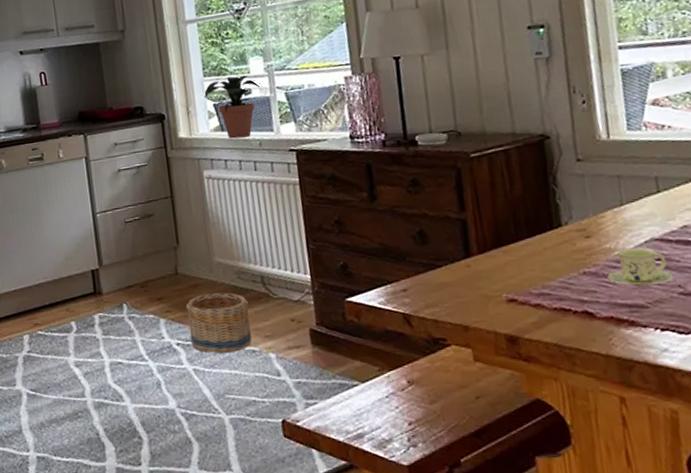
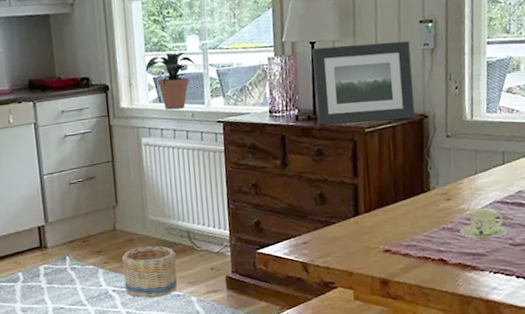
picture frame: none [396,50,533,152] -> present [312,41,415,126]

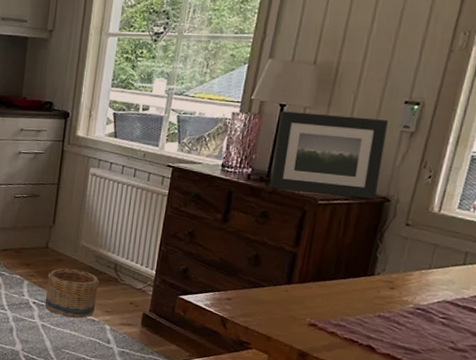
potted plant: present [145,52,197,110] -> none [108,92,160,147]
cup and saucer: present [460,208,507,239] -> none [396,304,451,338]

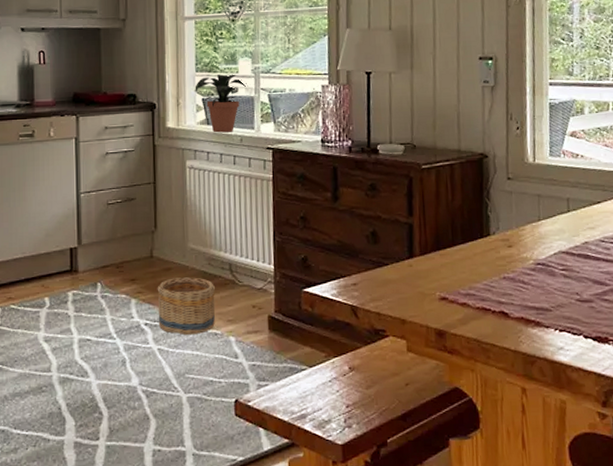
potted plant: none [108,92,160,147] -> present [195,74,248,133]
picture frame: present [269,111,388,200] -> none [368,77,474,160]

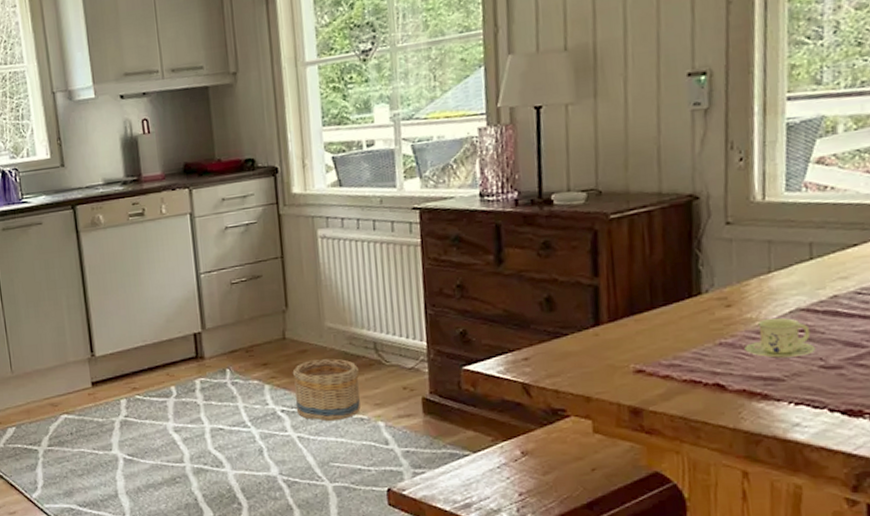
potted plant: present [195,74,248,133] -> none [322,124,387,196]
cup and saucer: none [522,259,574,293] -> present [744,318,816,359]

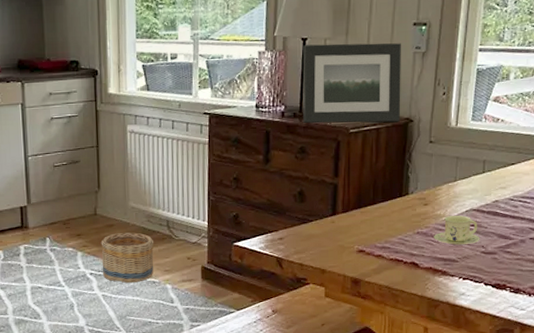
picture frame: none [537,100,680,212] -> present [302,43,401,124]

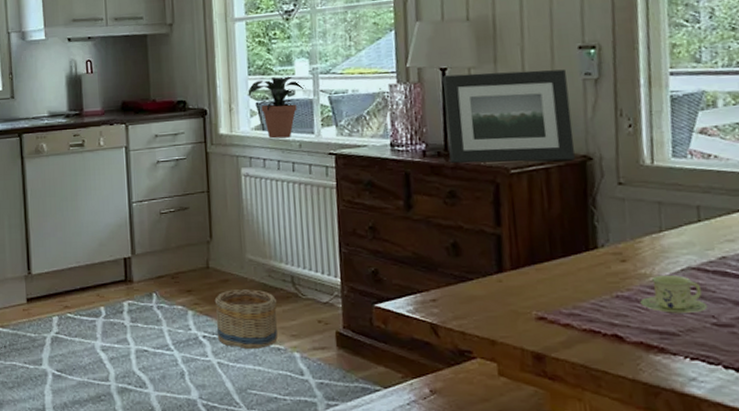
potted plant: none [135,40,187,99] -> present [248,76,306,139]

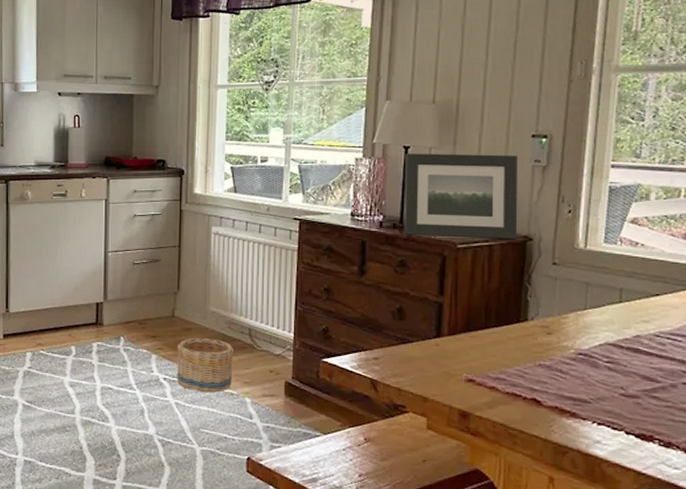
potted plant: present [248,76,306,139] -> none [224,143,278,201]
cup and saucer: present [640,275,708,315] -> none [560,349,618,384]

